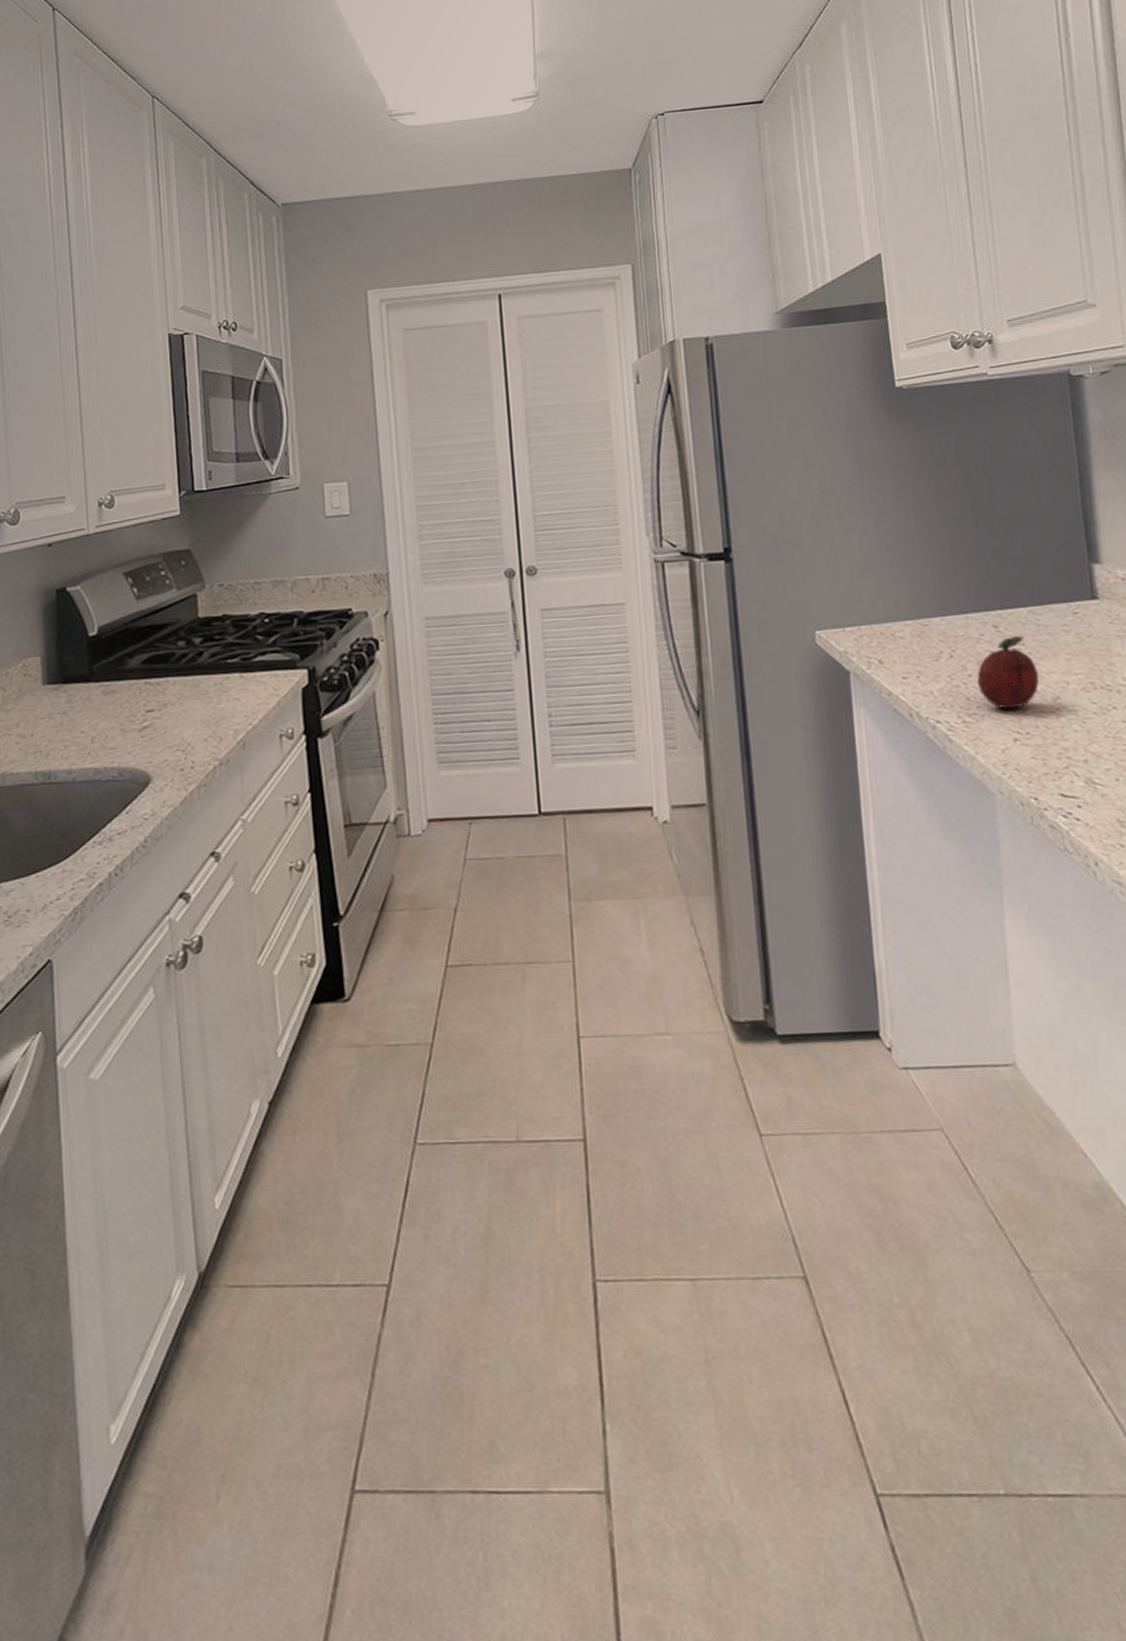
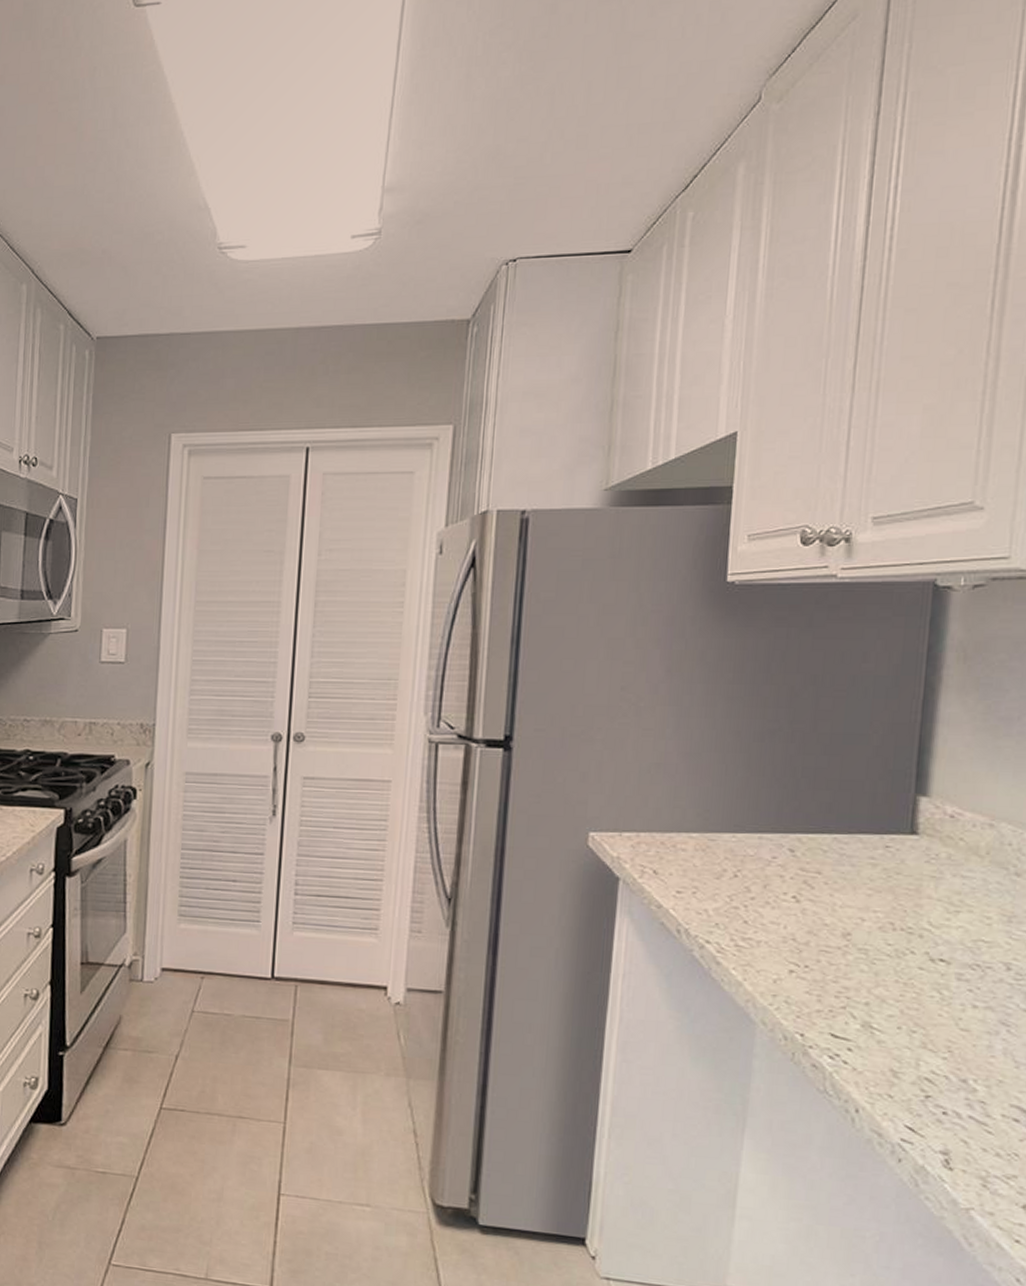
fruit: present [976,635,1040,709] -> none [758,862,832,939]

